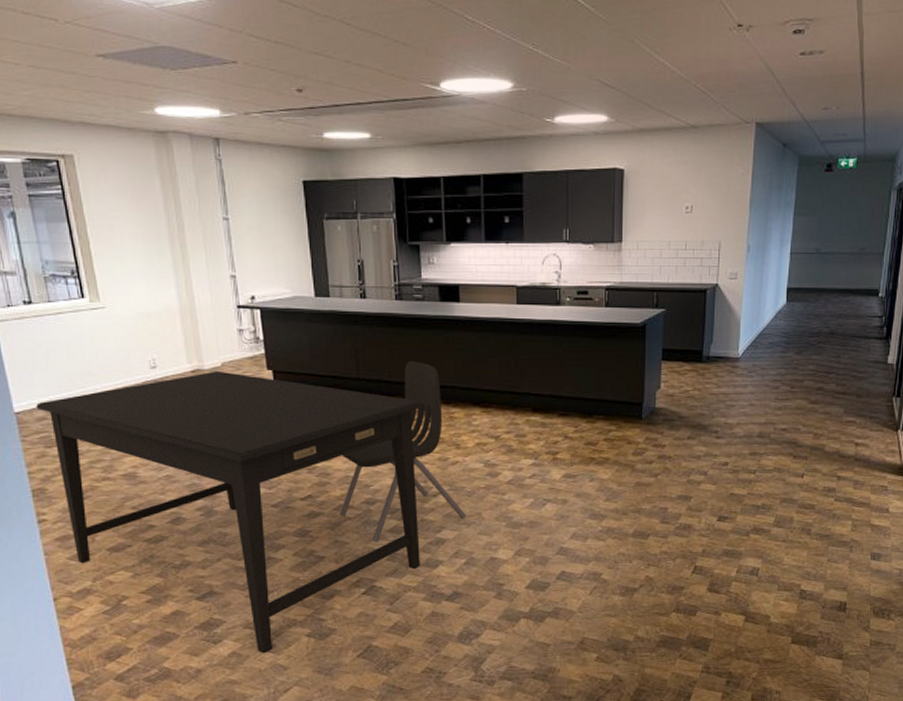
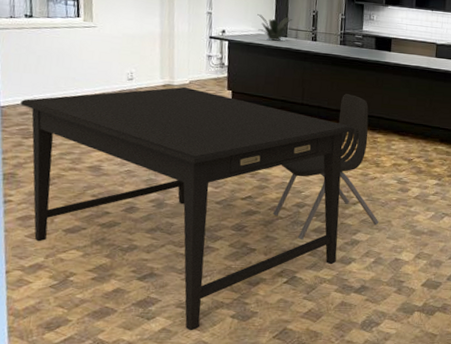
plant: none [290,270,334,303] -> present [257,13,293,41]

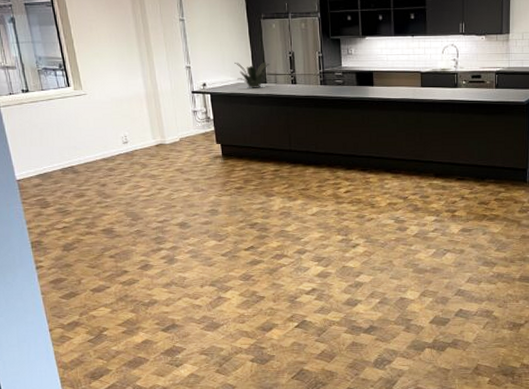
dining table: present [20,87,354,330] -> none [33,145,345,374]
dining chair: present [272,94,379,240] -> none [276,136,380,285]

